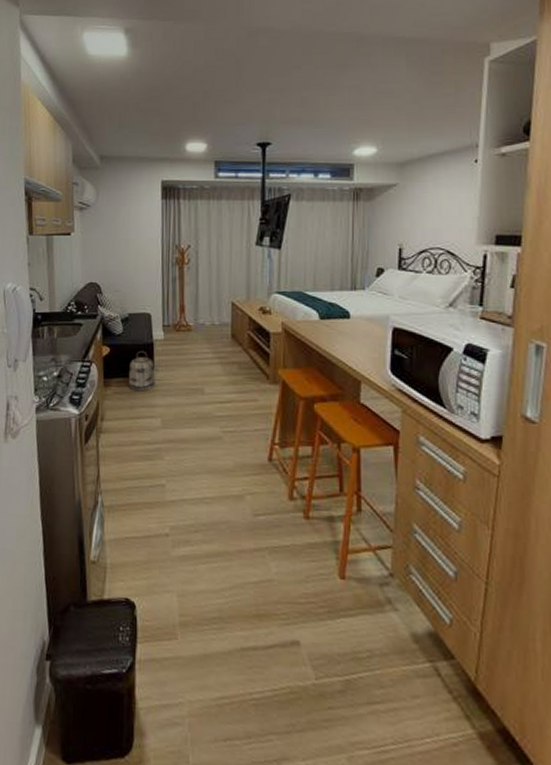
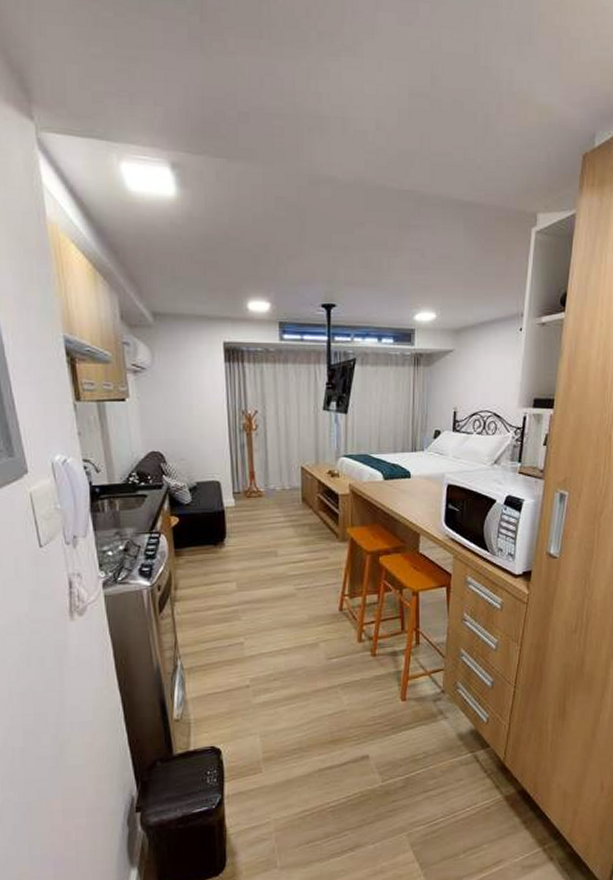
basket: present [129,351,155,391] -> none [201,519,228,558]

